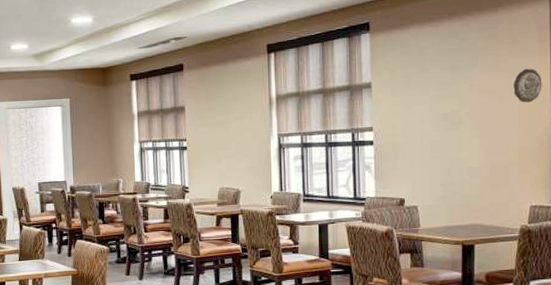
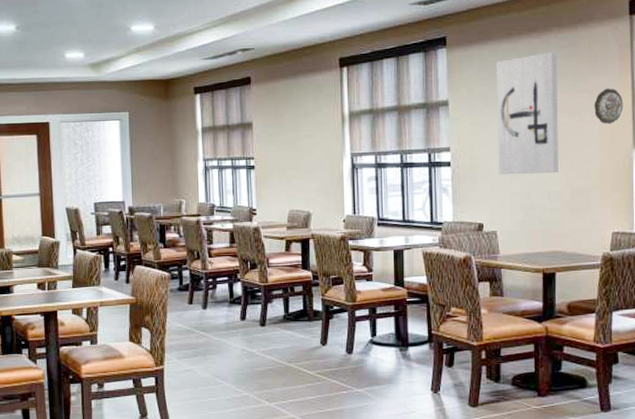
wall art: none [418,34,478,153] -> present [496,51,559,175]

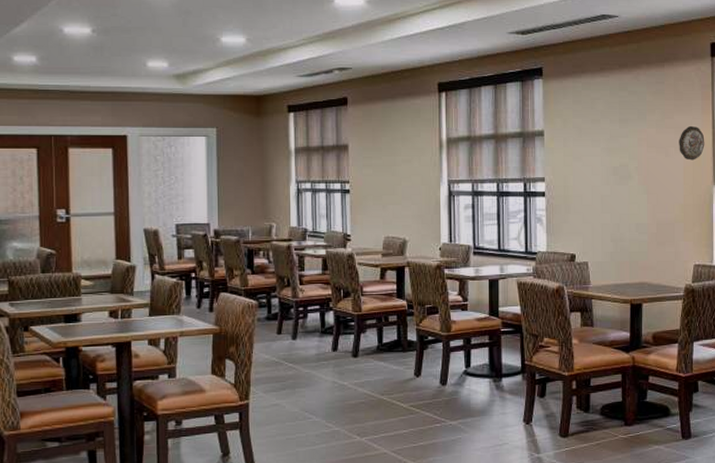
wall art: present [496,51,559,175] -> none [590,87,646,207]

